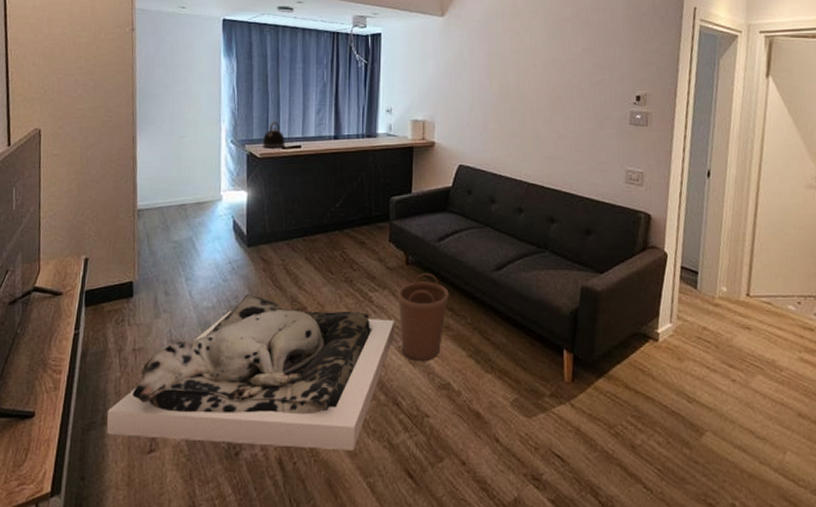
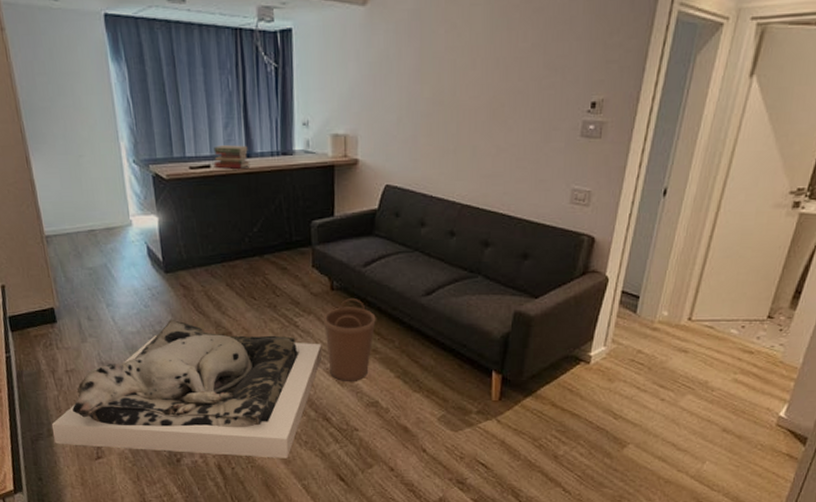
kettle: present [262,121,285,148] -> none [167,138,193,169]
books: none [304,128,337,149] -> present [213,145,250,169]

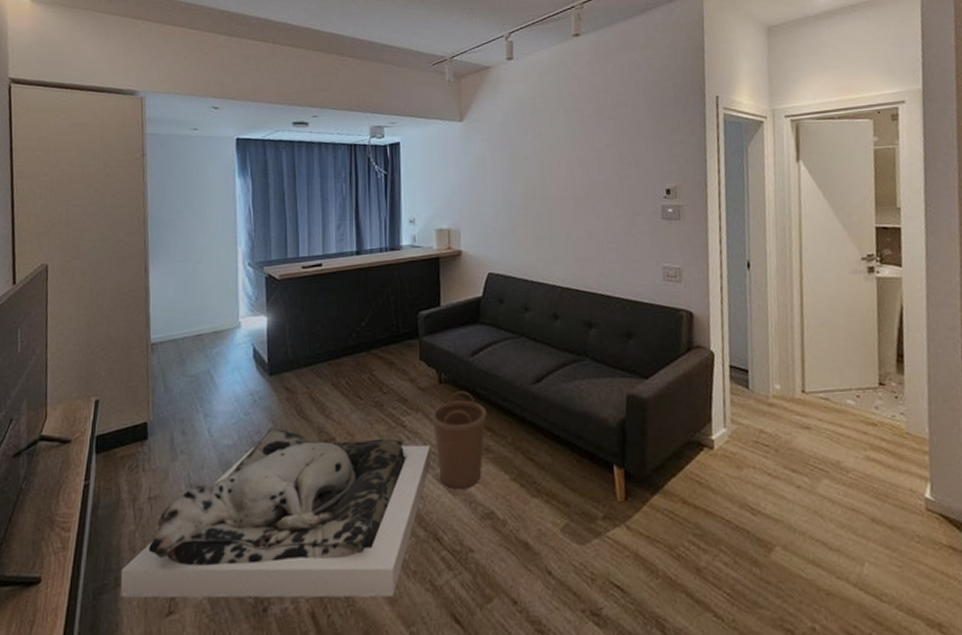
books: present [213,145,250,169] -> none [325,243,360,267]

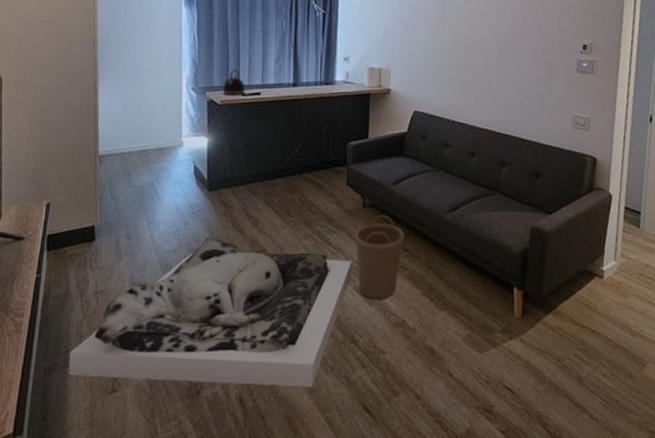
kettle: none [281,240,305,269] -> present [222,69,245,95]

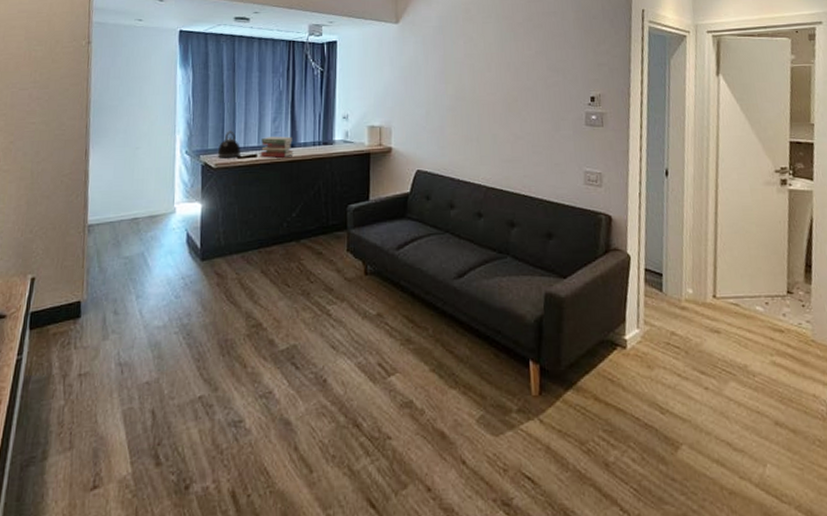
dog bed: present [68,236,353,387] -> none [47,310,355,480]
books: none [264,76,296,96] -> present [260,136,294,158]
basket: present [355,215,404,300] -> none [357,283,409,378]

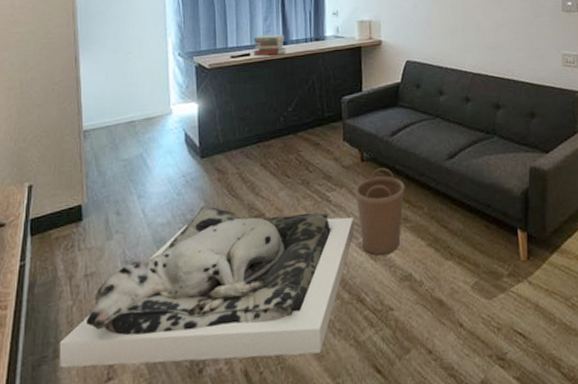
dog bed: none [47,310,355,480] -> present [59,205,354,368]
kettle: present [217,131,241,158] -> none [210,31,234,59]
basket: none [357,283,409,378] -> present [355,168,405,256]

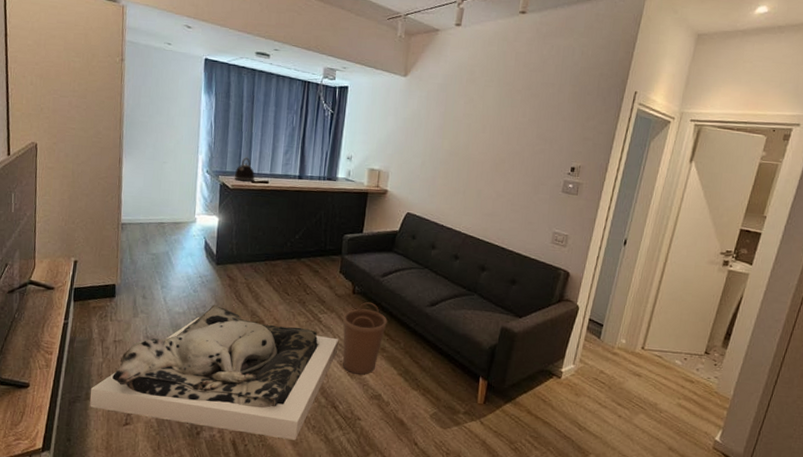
kettle: none [210,31,234,59] -> present [234,157,255,182]
books: present [253,34,287,56] -> none [271,167,301,187]

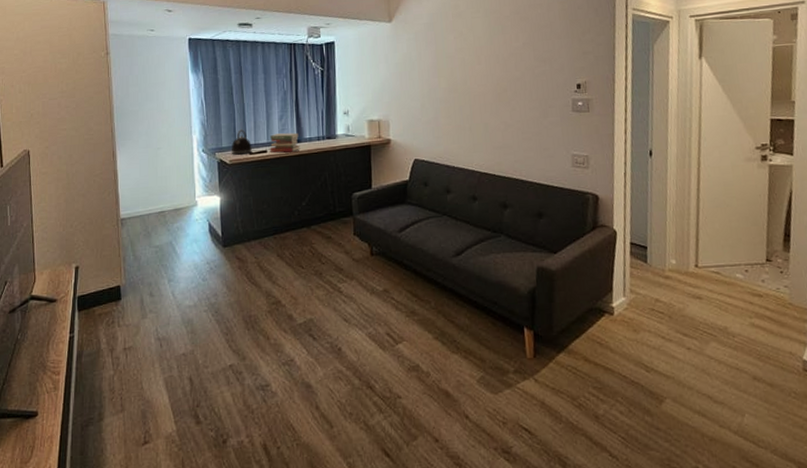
dog bed: present [90,304,339,440] -> none [103,291,364,434]
books: none [271,167,301,187] -> present [269,132,300,153]
basket: present [343,302,387,375] -> none [365,262,413,346]

